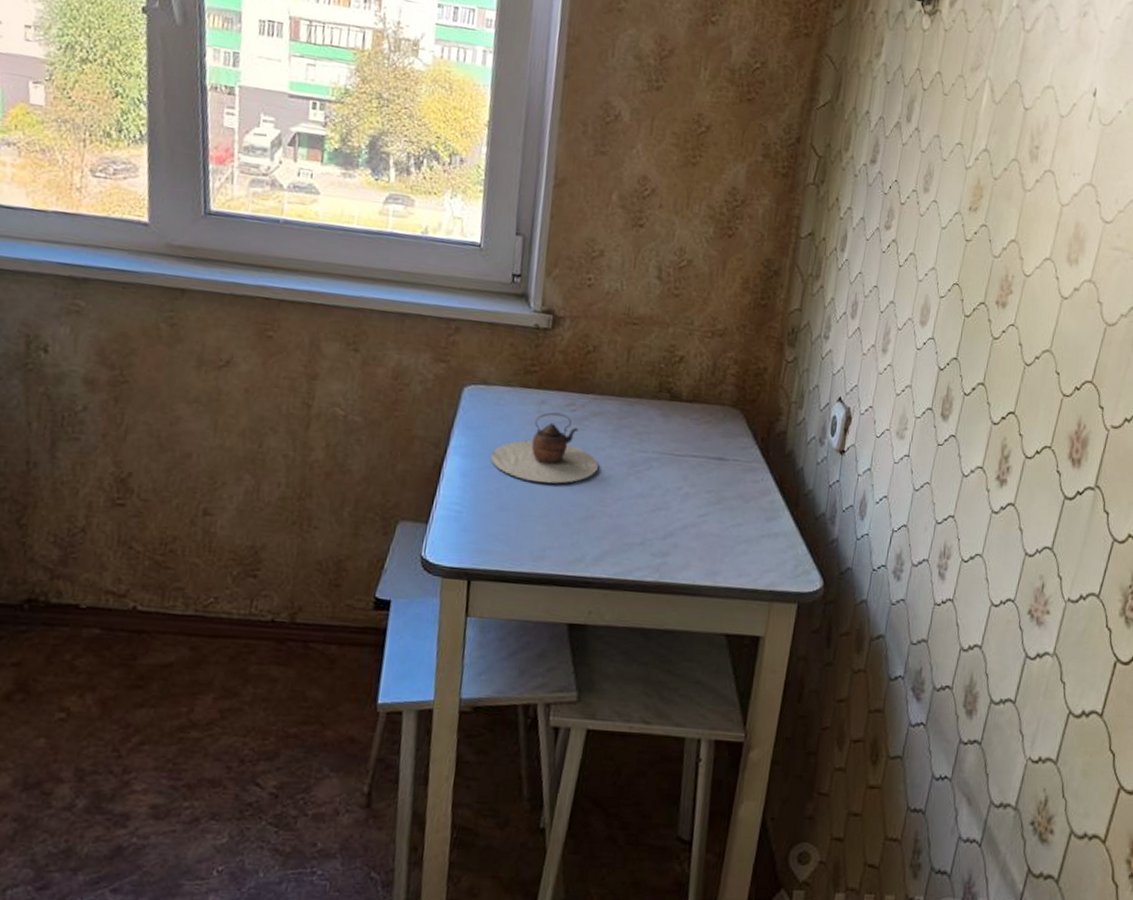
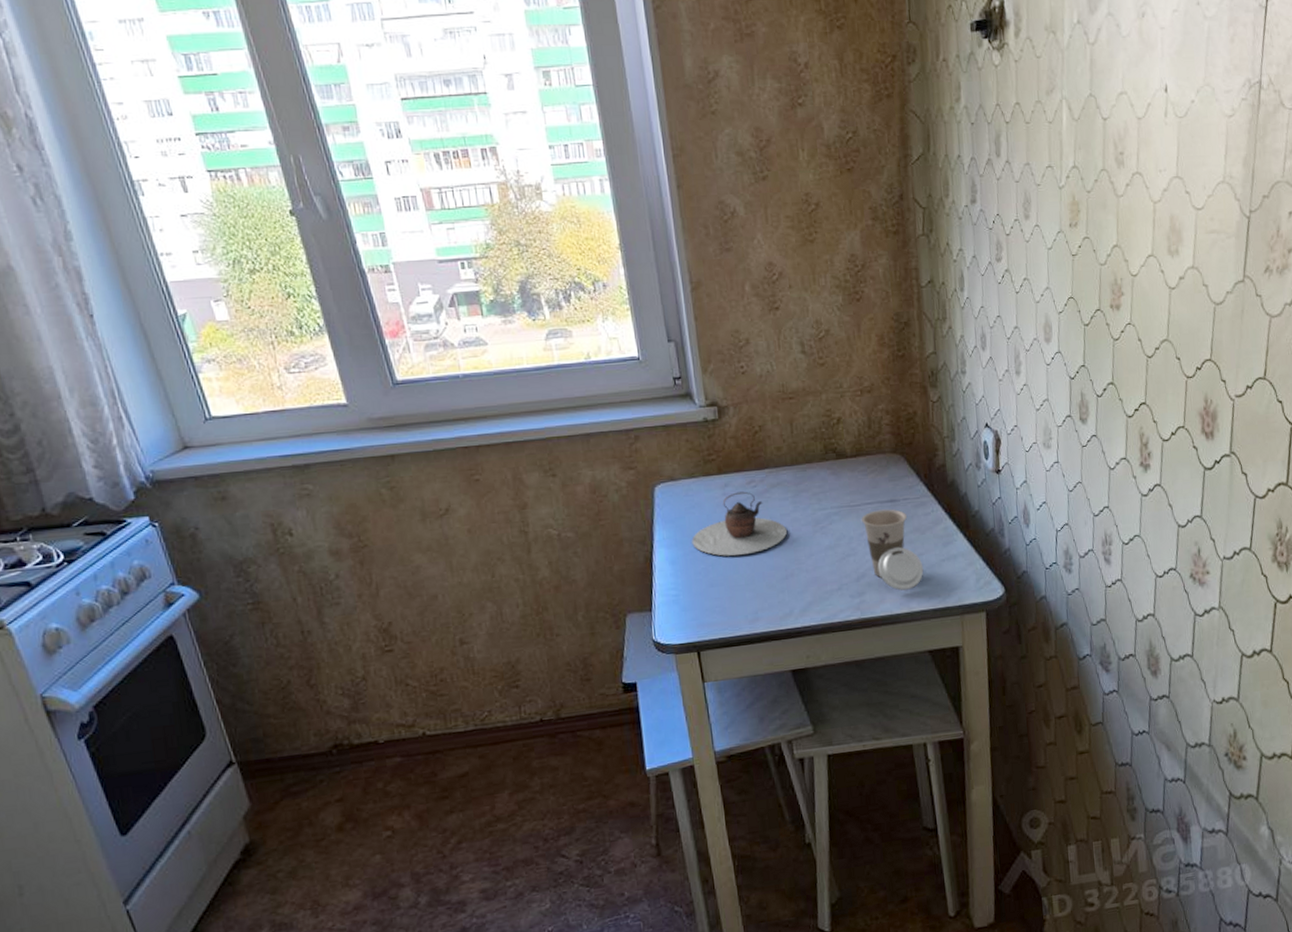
cup: none [683,465,740,561] -> present [862,509,924,591]

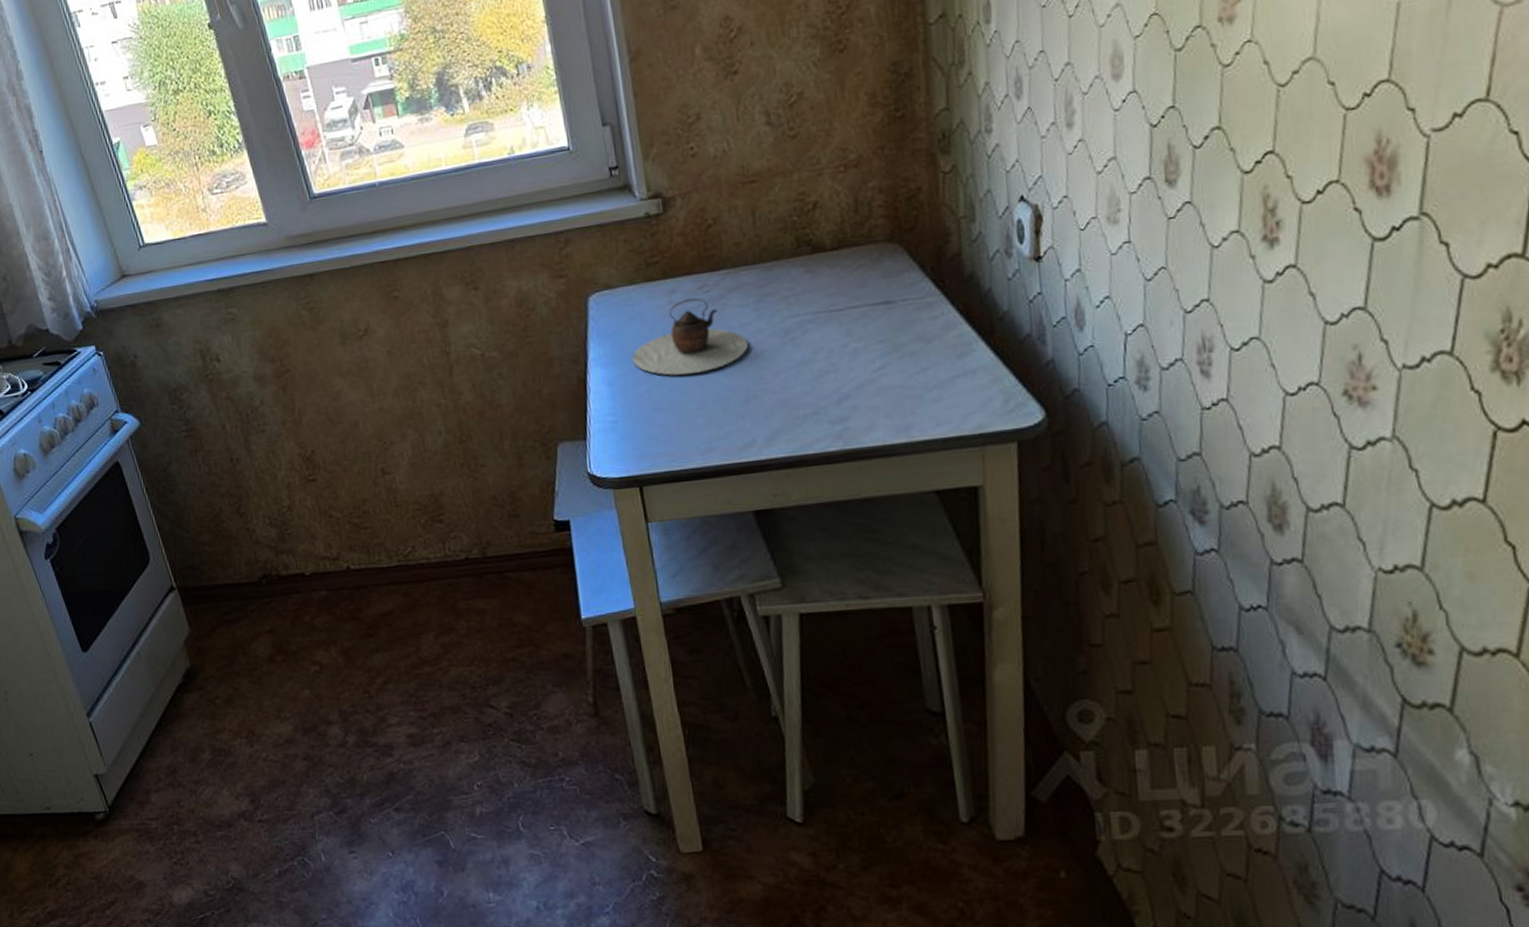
cup: present [862,509,924,591] -> none [845,313,930,415]

